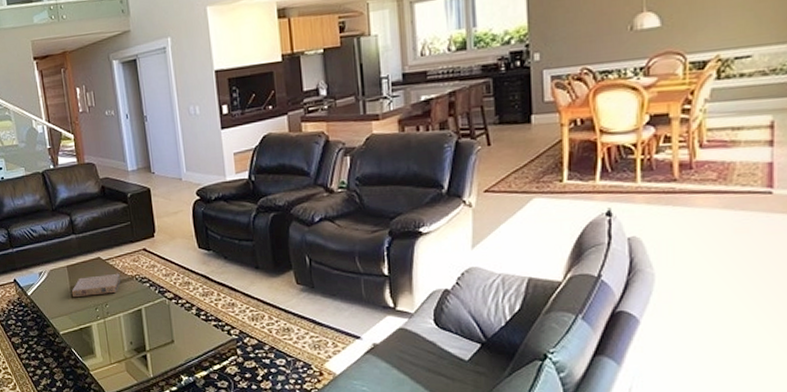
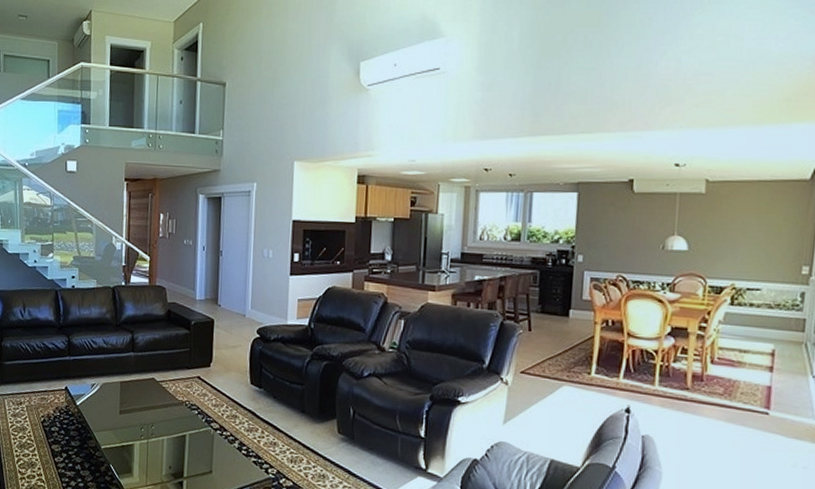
book: present [71,273,121,298] -> none [120,395,171,416]

